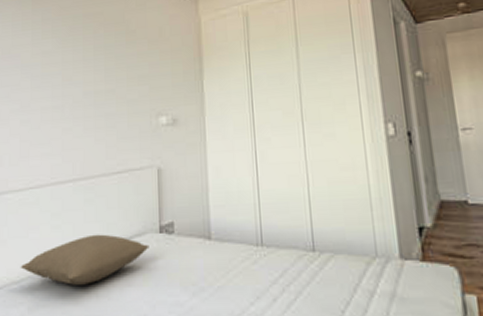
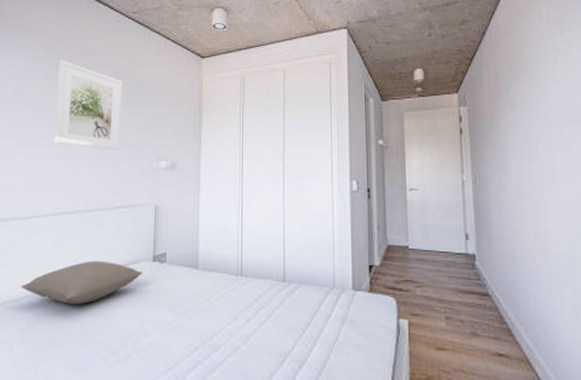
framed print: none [46,13,114,109] -> present [54,59,122,150]

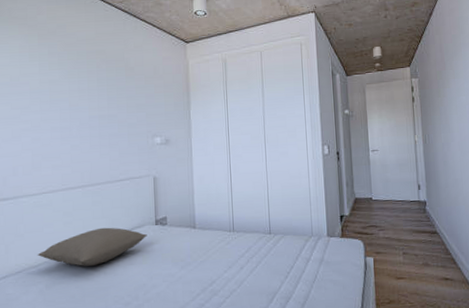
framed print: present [54,59,122,150] -> none [53,48,117,130]

